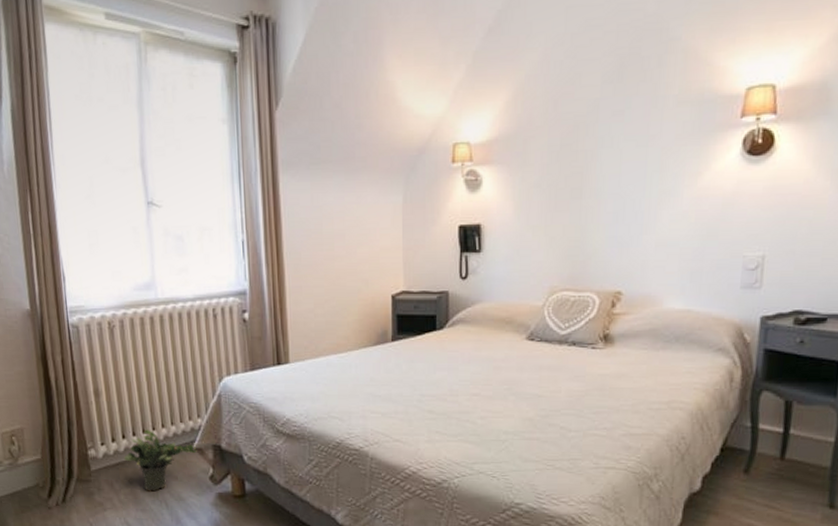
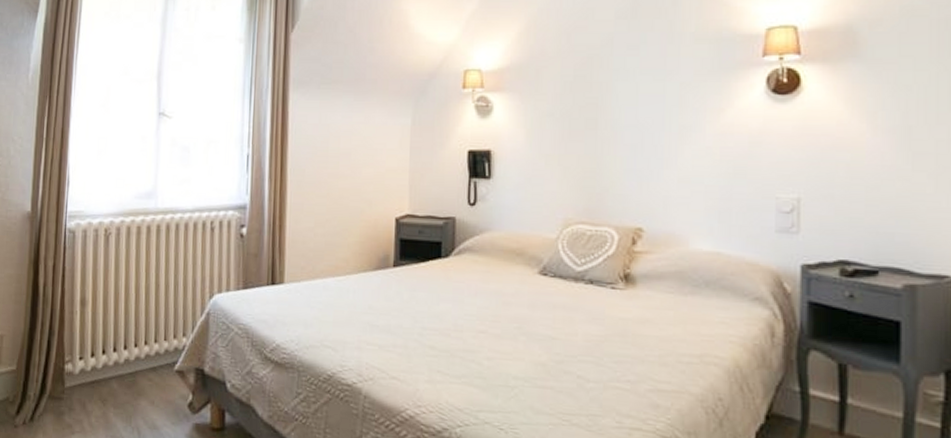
potted plant: present [124,429,197,492] -> none [101,345,178,416]

